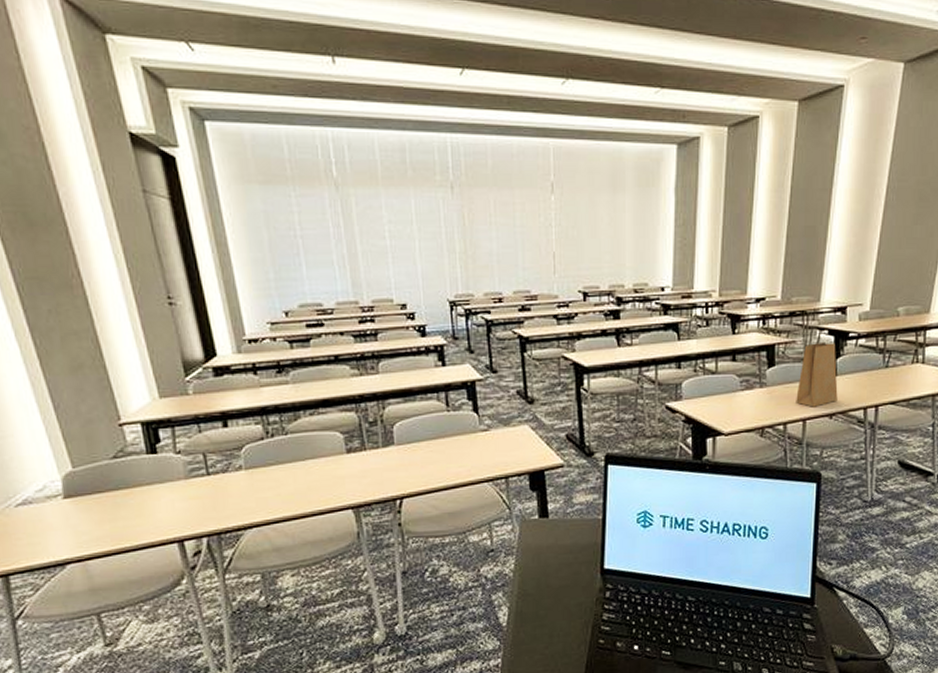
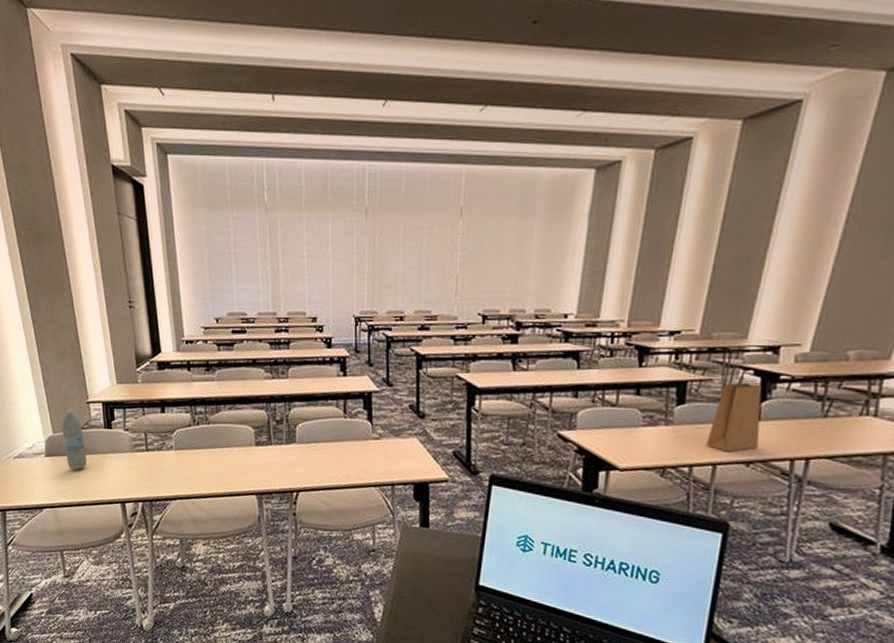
water bottle: none [84,435,125,510] -> present [61,409,87,470]

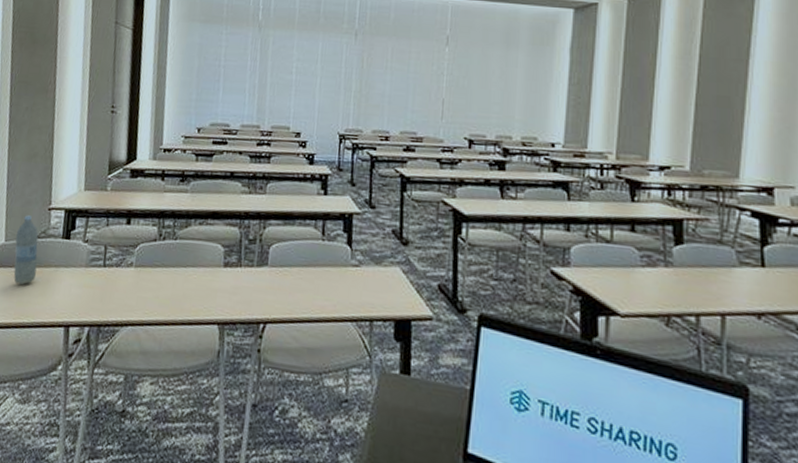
paper bag: present [706,382,762,452] -> none [711,224,767,302]

